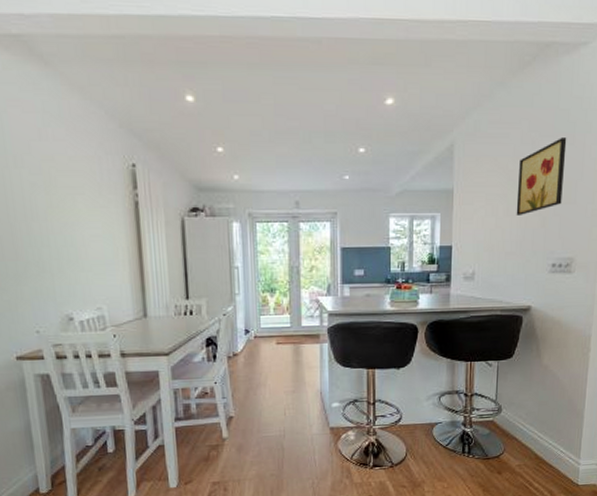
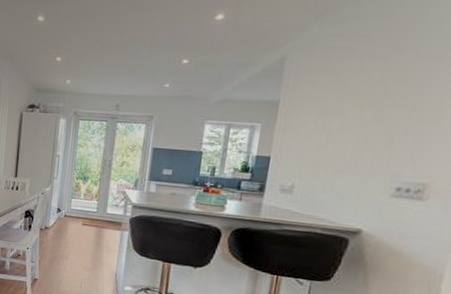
wall art: present [516,138,567,215] -> none [353,51,435,132]

